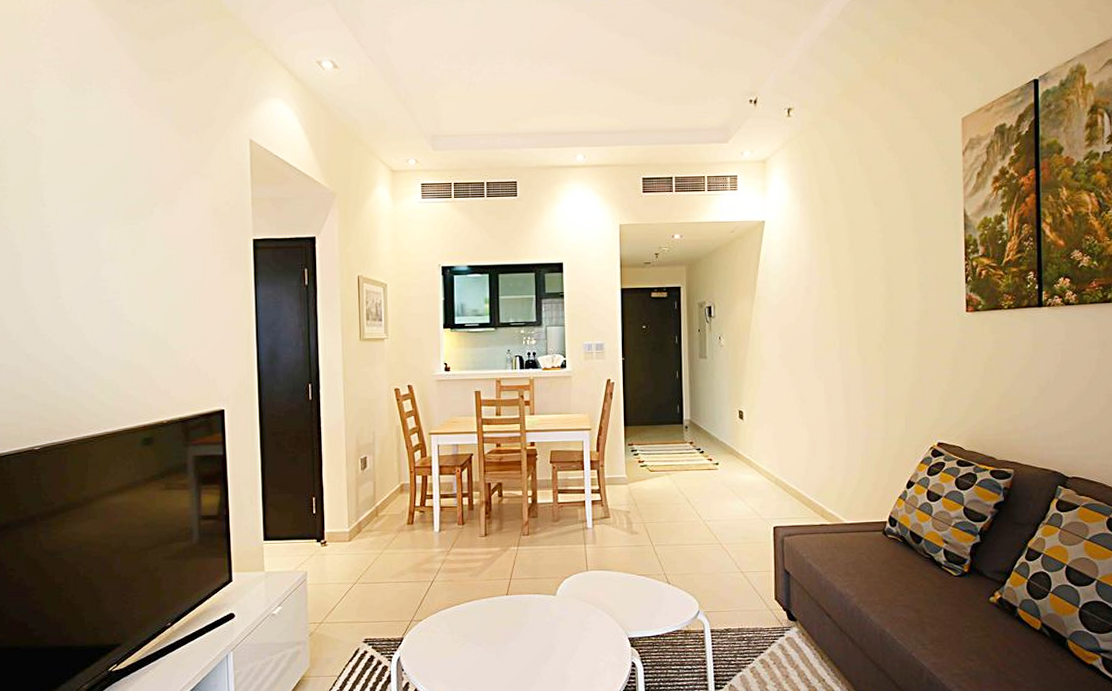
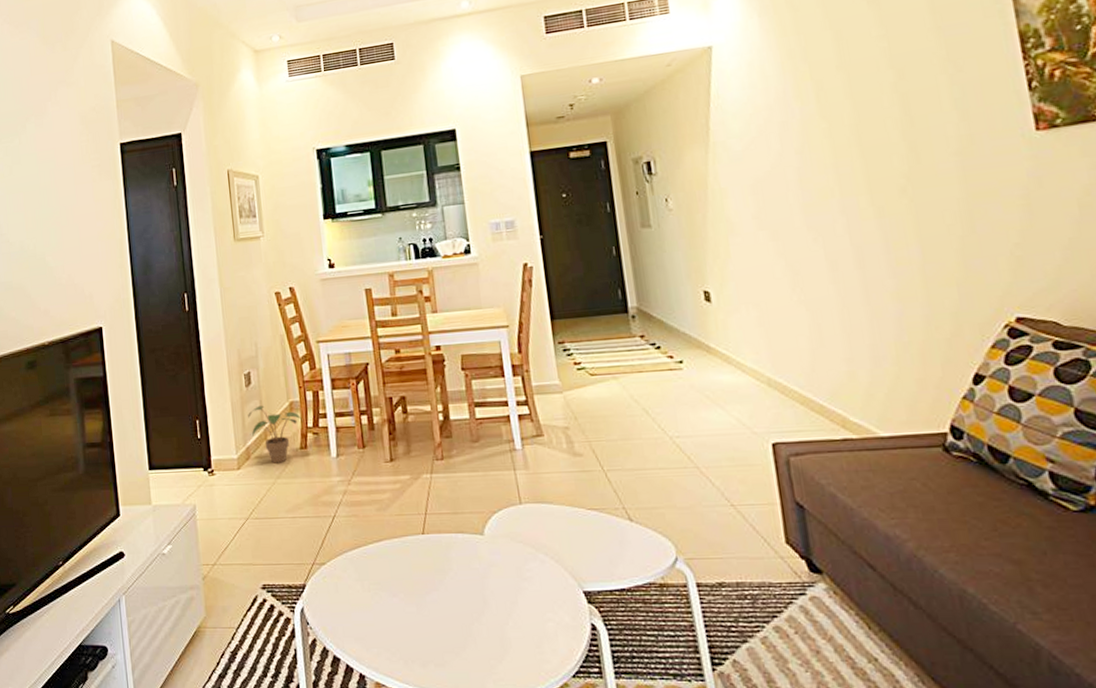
potted plant: none [362,486,412,536] -> present [248,405,303,464]

